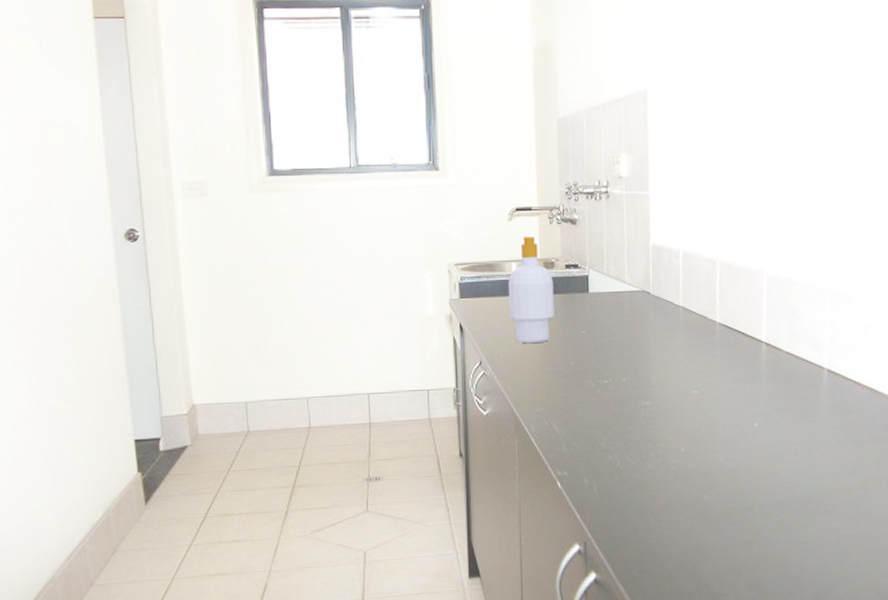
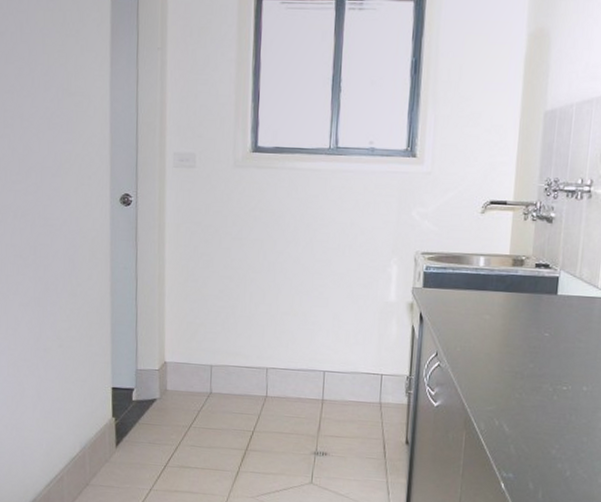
soap bottle: present [508,237,554,344] -> none [471,231,521,342]

